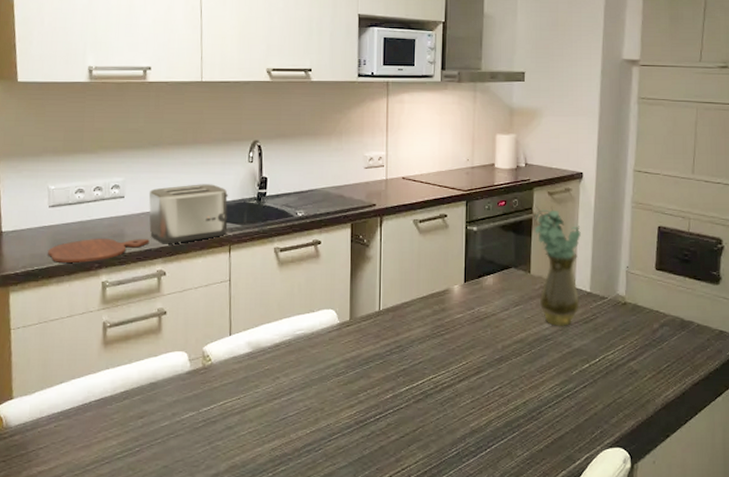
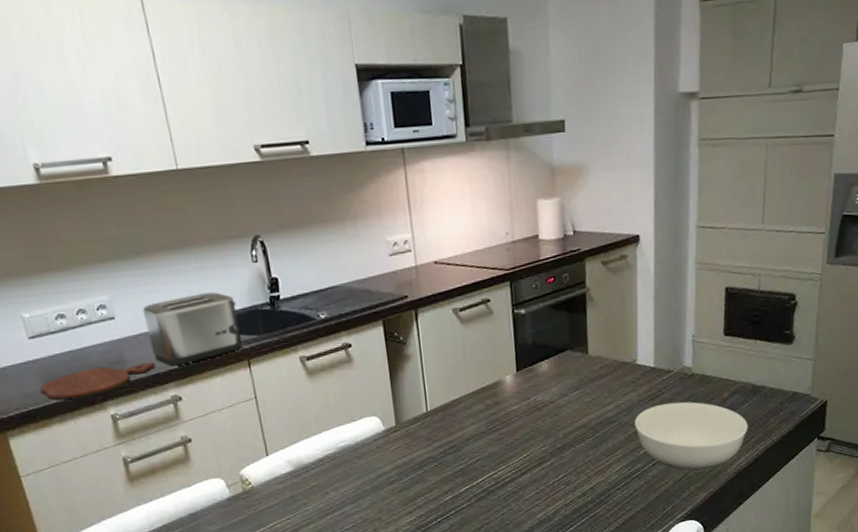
vase: present [534,206,581,327] -> none [589,277,643,408]
bowl: none [569,327,676,399] -> present [634,401,748,473]

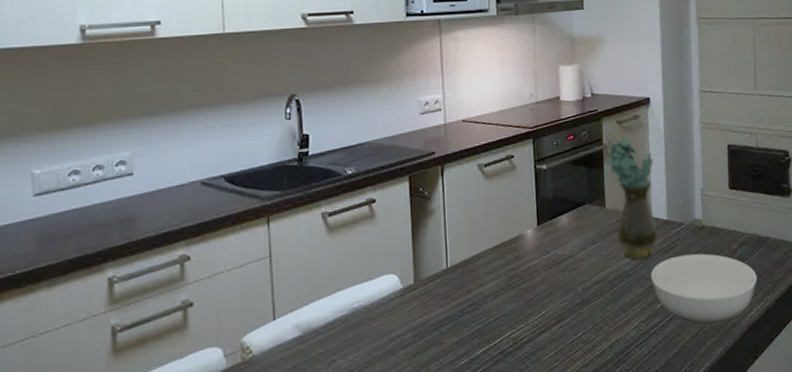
cutting board: present [40,363,156,400] -> none [34,220,168,262]
toaster: present [142,292,242,366] -> none [164,148,264,224]
vase: none [589,277,643,408] -> present [605,135,658,260]

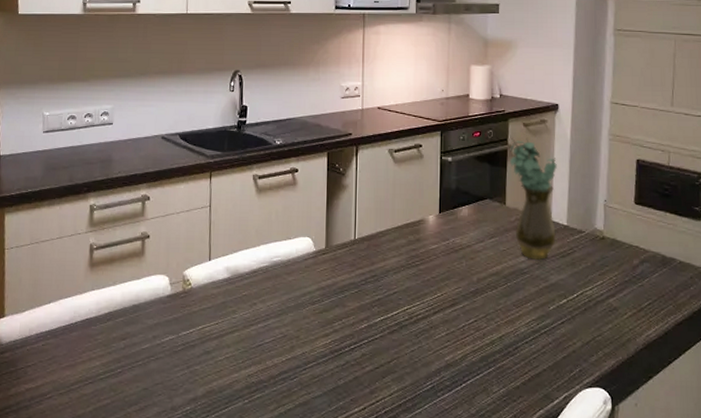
bowl: present [650,253,757,327] -> none [545,262,658,337]

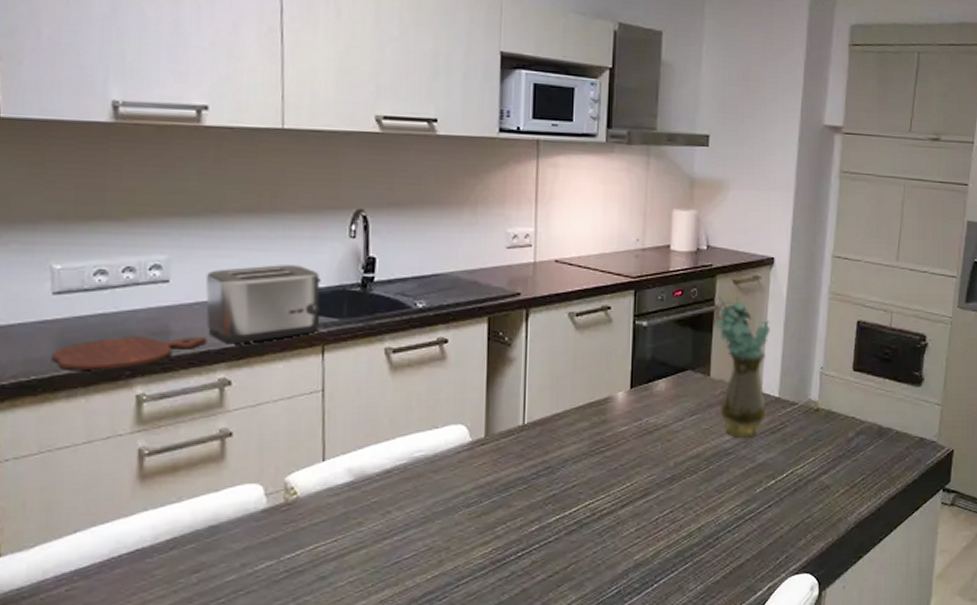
cutting board: none [41,163,135,186] -> present [52,337,207,370]
toaster: none [135,112,210,170] -> present [205,265,320,344]

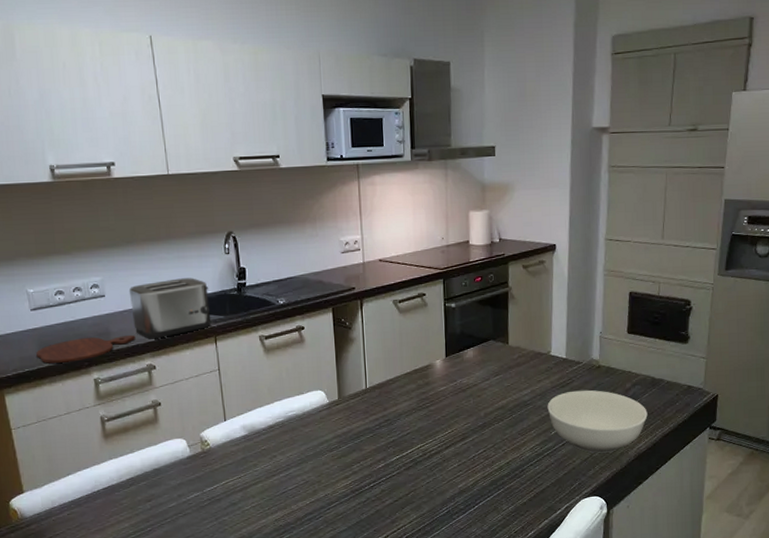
vase: present [715,296,770,439] -> none [510,279,556,393]
bowl: none [753,438,872,518] -> present [547,390,648,453]

